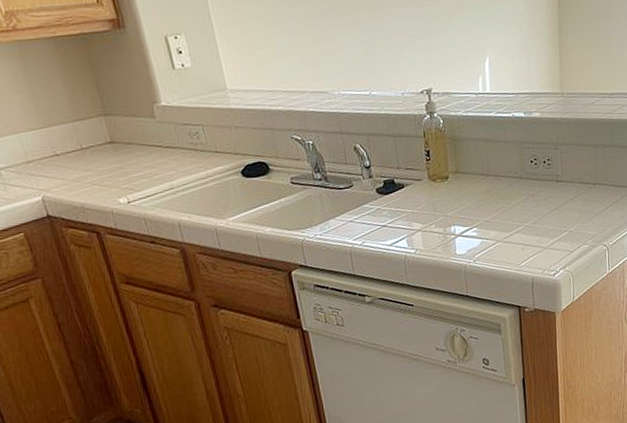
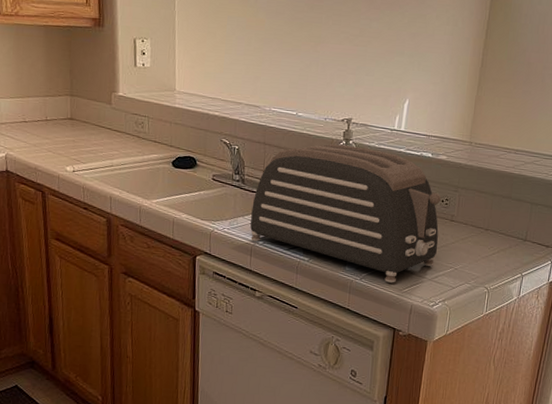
toaster: none [341,118,549,260] -> present [250,143,442,283]

